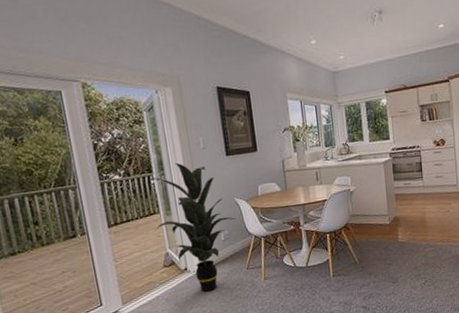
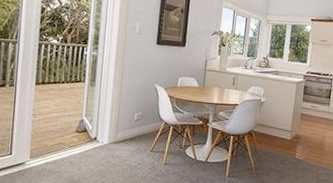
indoor plant: present [147,163,237,292] -> none [77,41,153,164]

